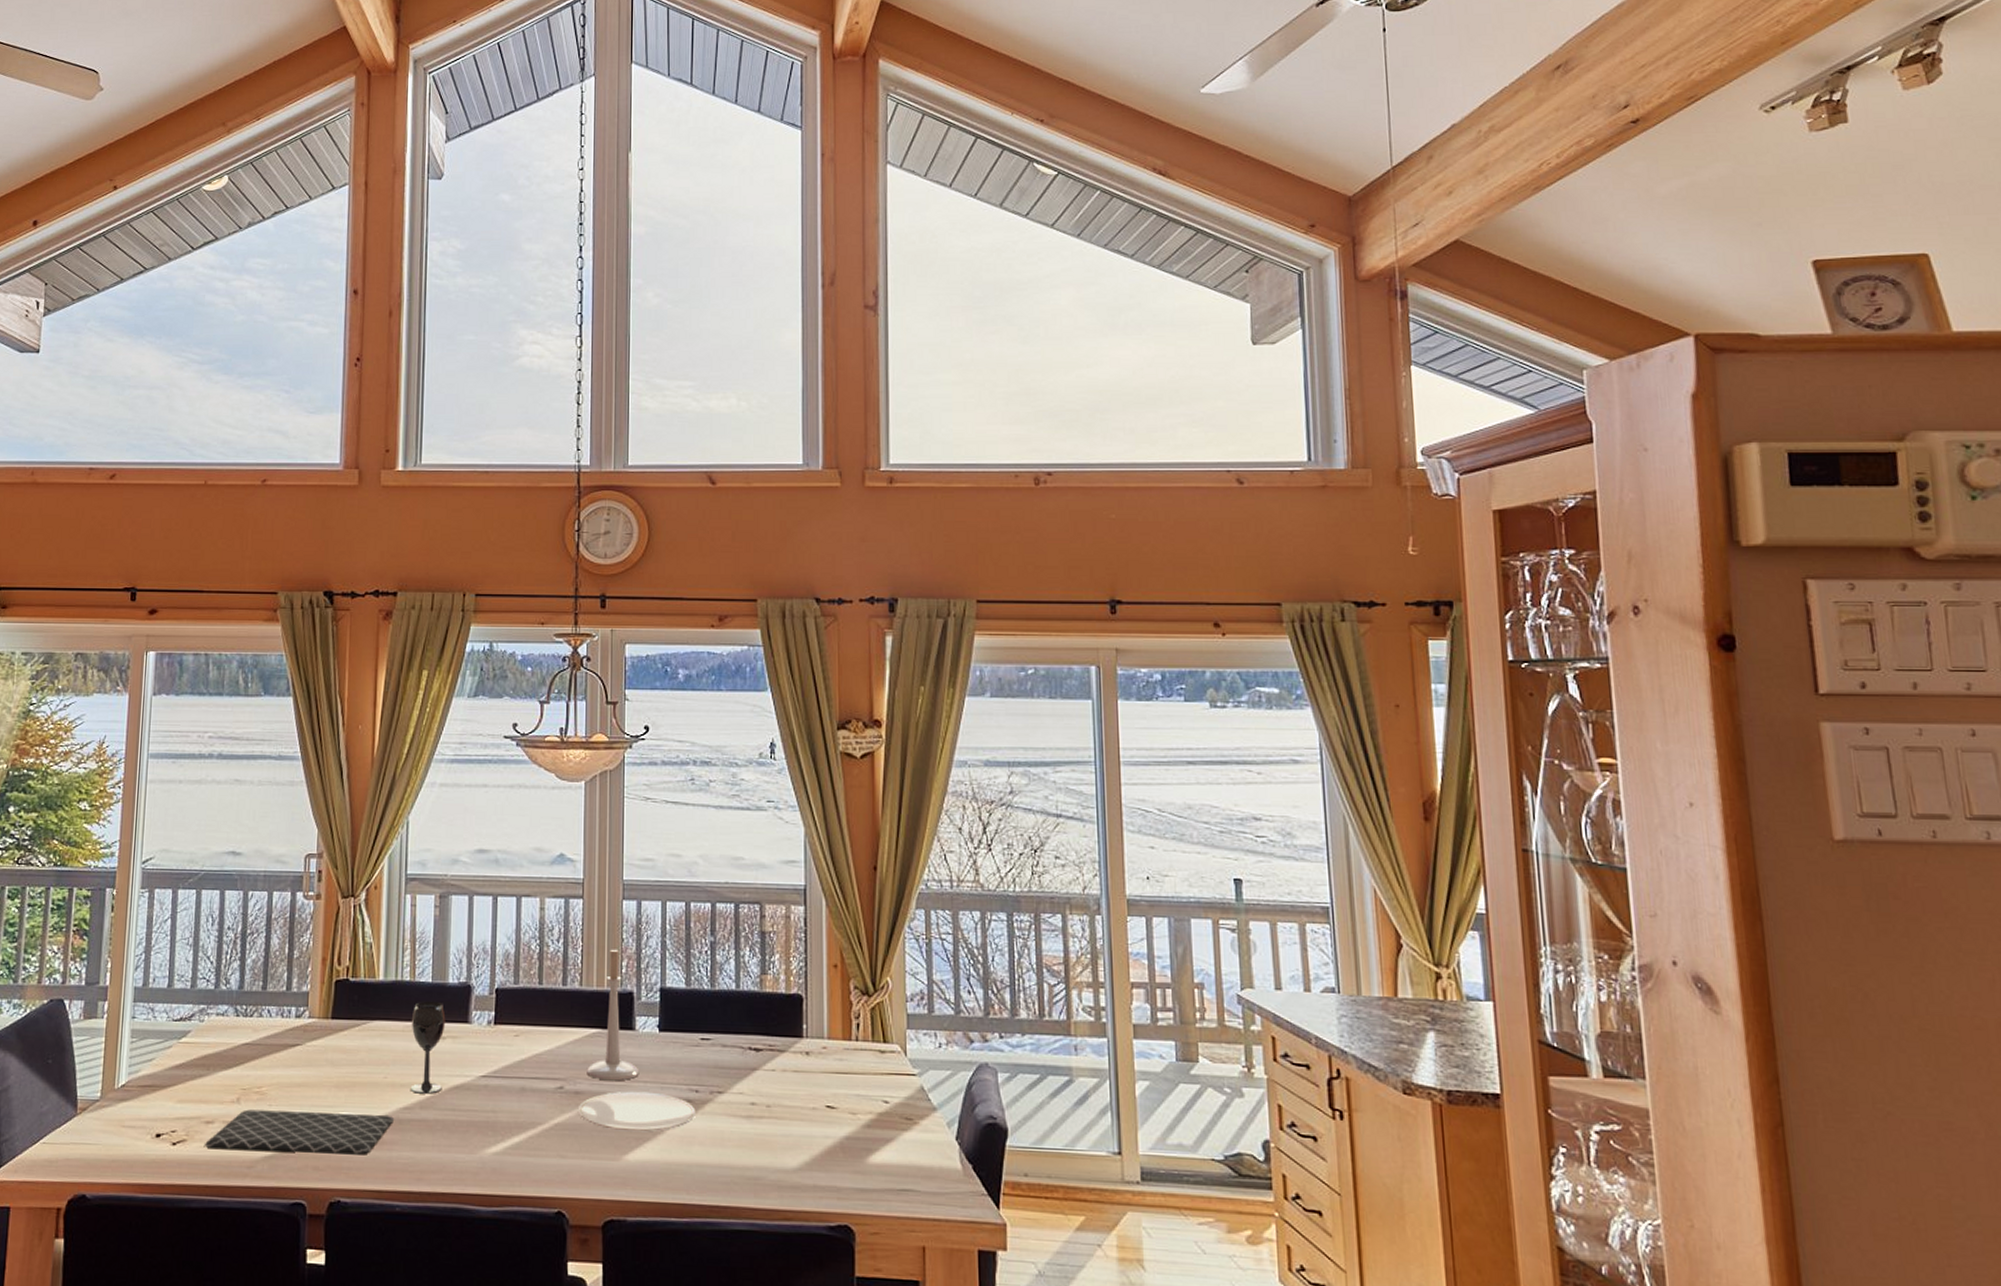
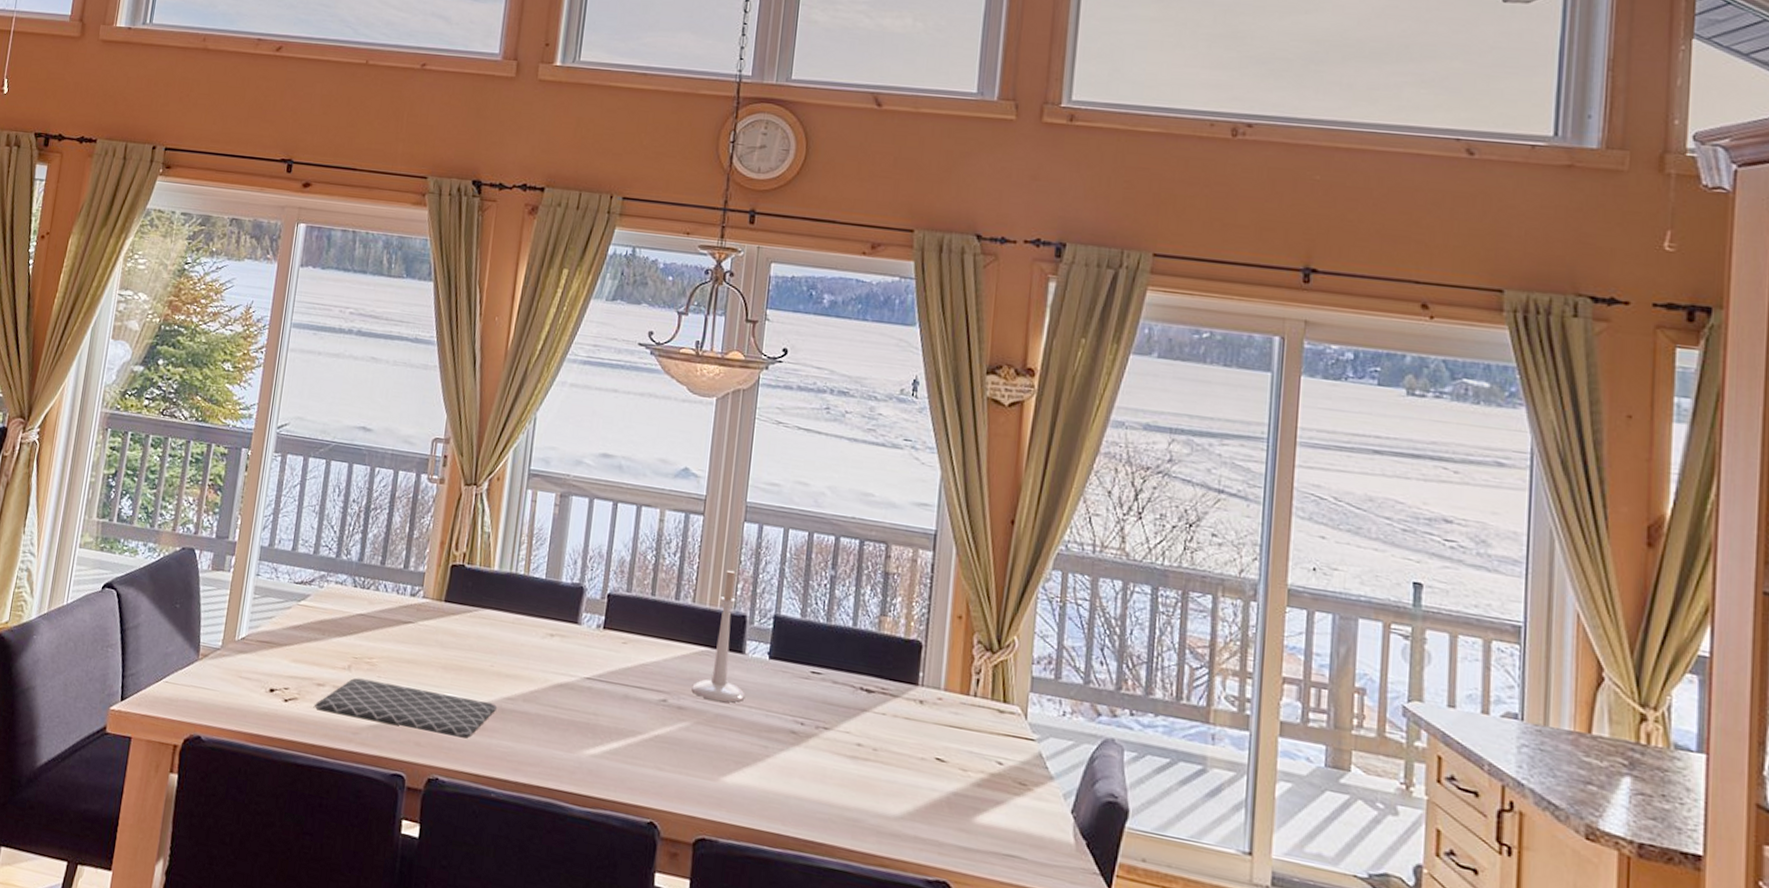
wine glass: present [410,1001,446,1094] -> none [515,597,556,689]
plate: present [579,1091,696,1132] -> none [680,712,799,758]

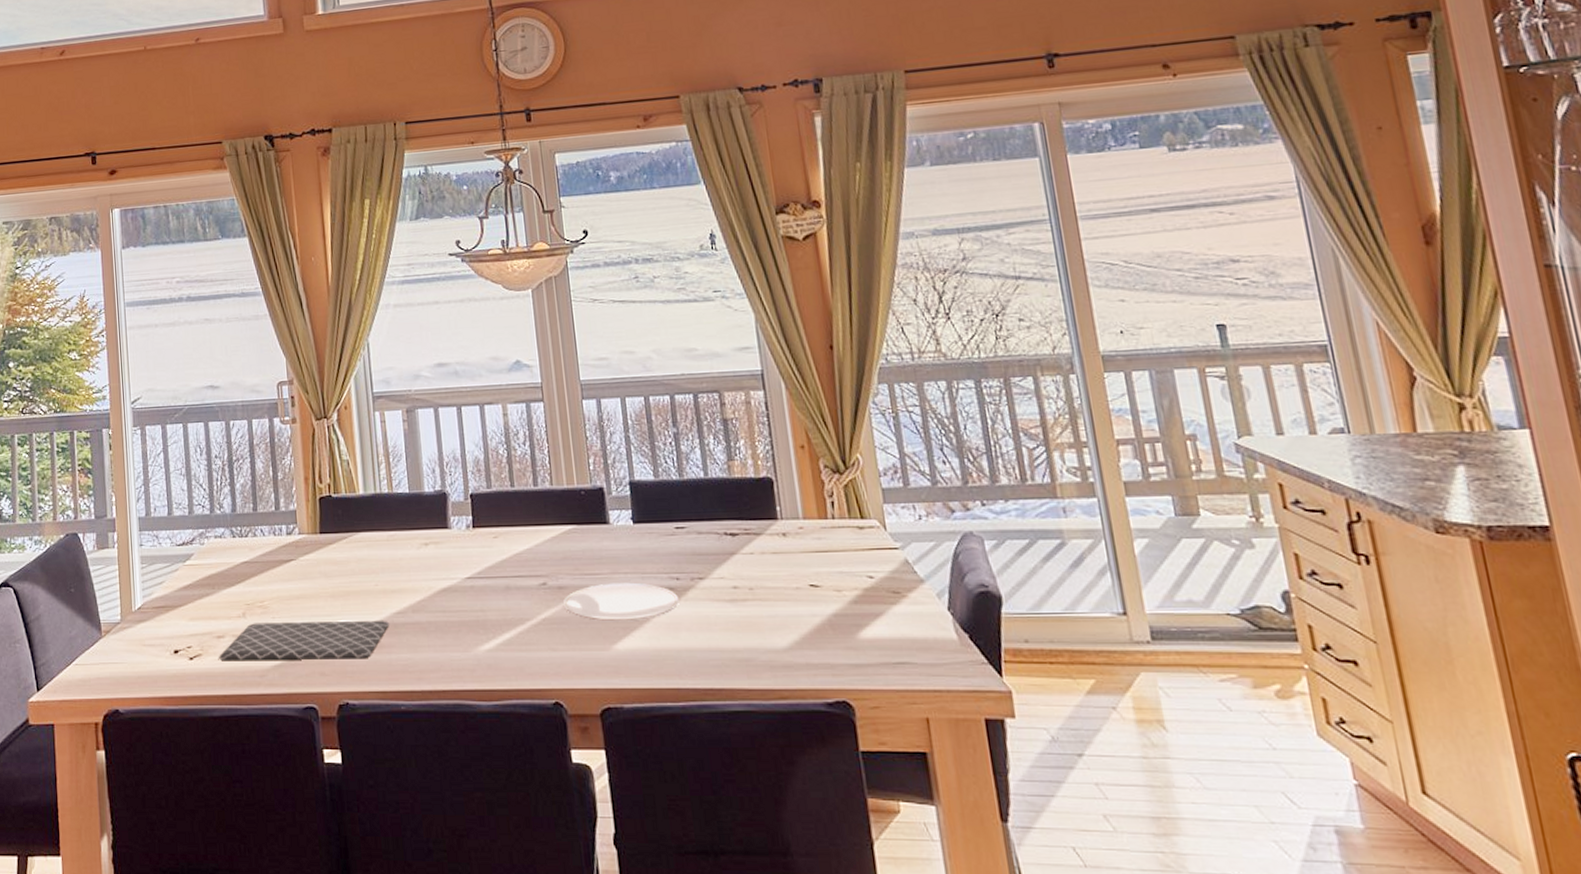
plate: none [680,712,799,758] -> present [564,582,679,622]
candlestick: present [691,569,745,703] -> none [567,447,619,574]

